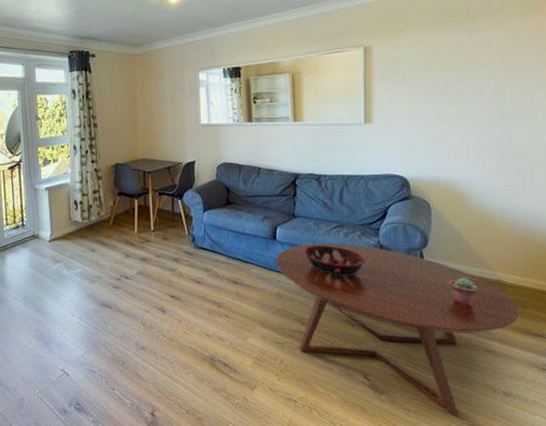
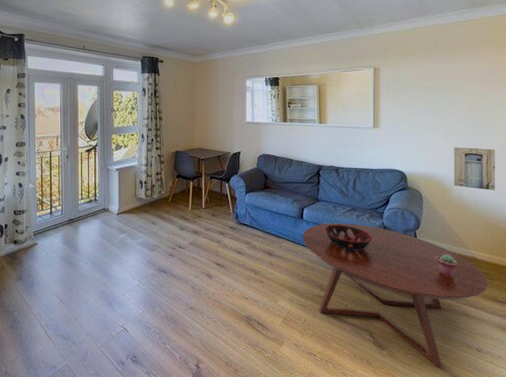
wall art: none [472,142,529,196] -> present [454,147,495,191]

